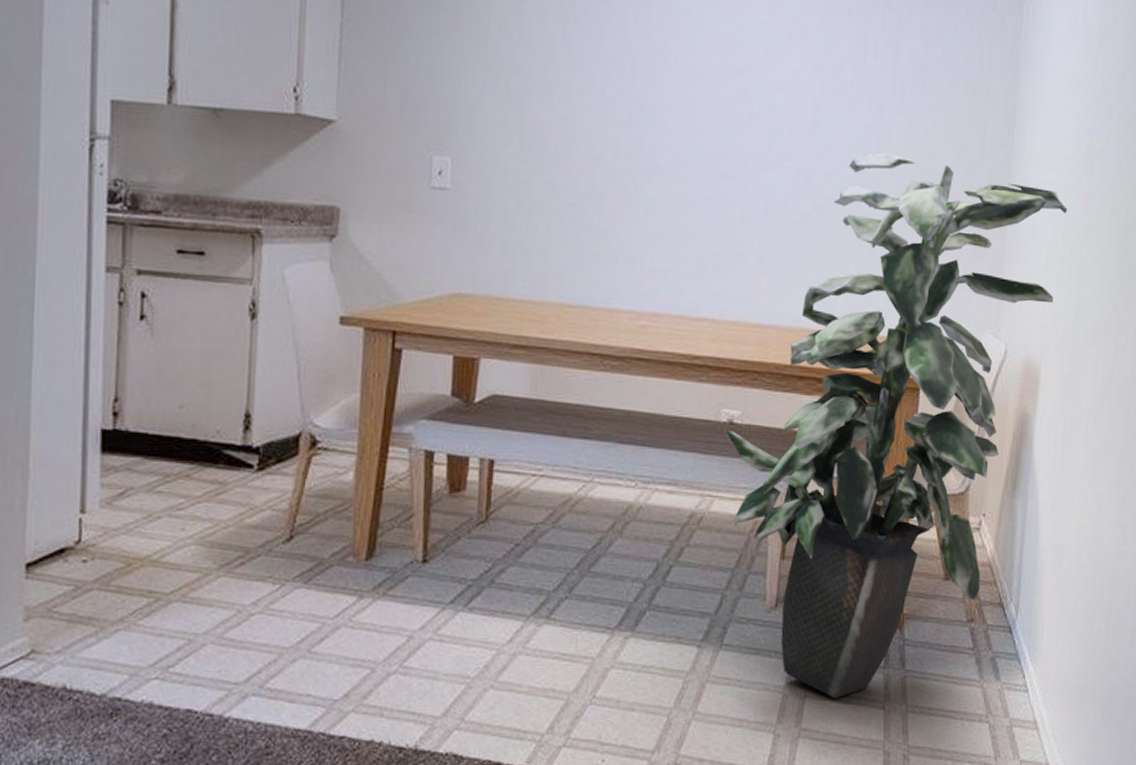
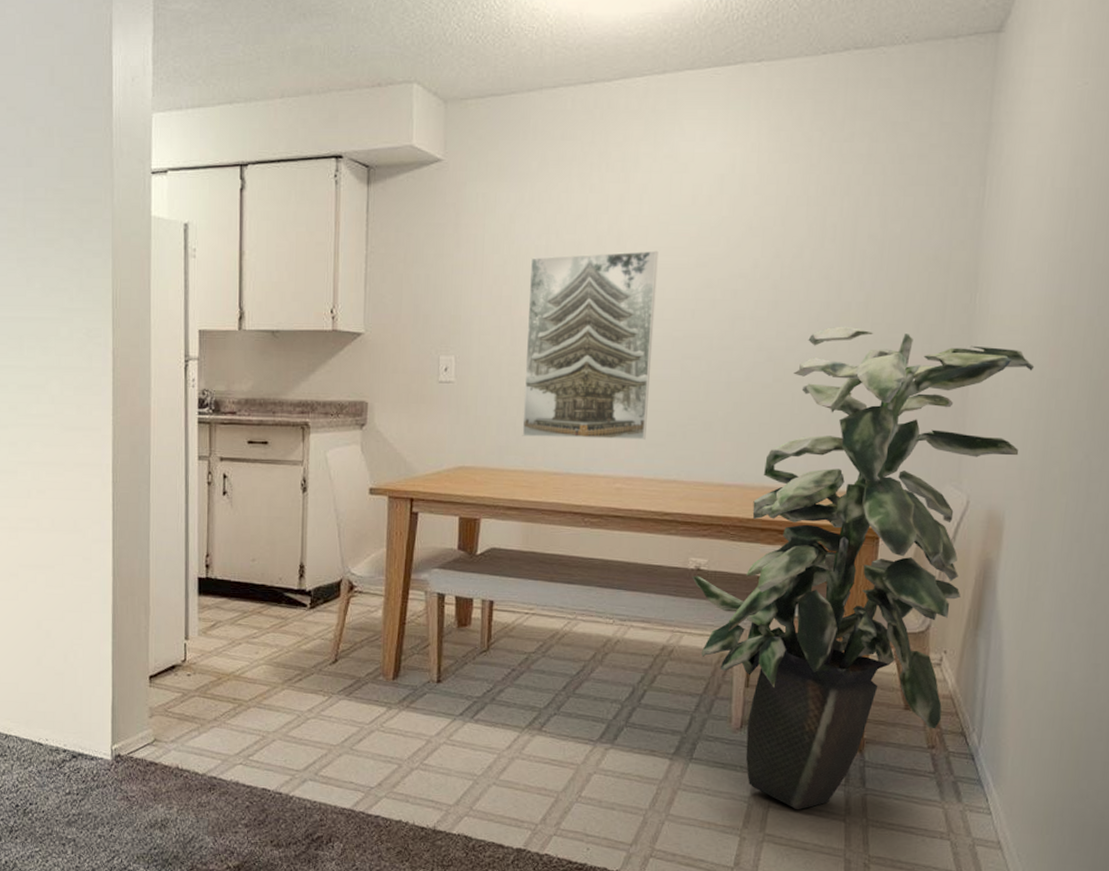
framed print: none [531,45,691,270] -> present [522,250,659,440]

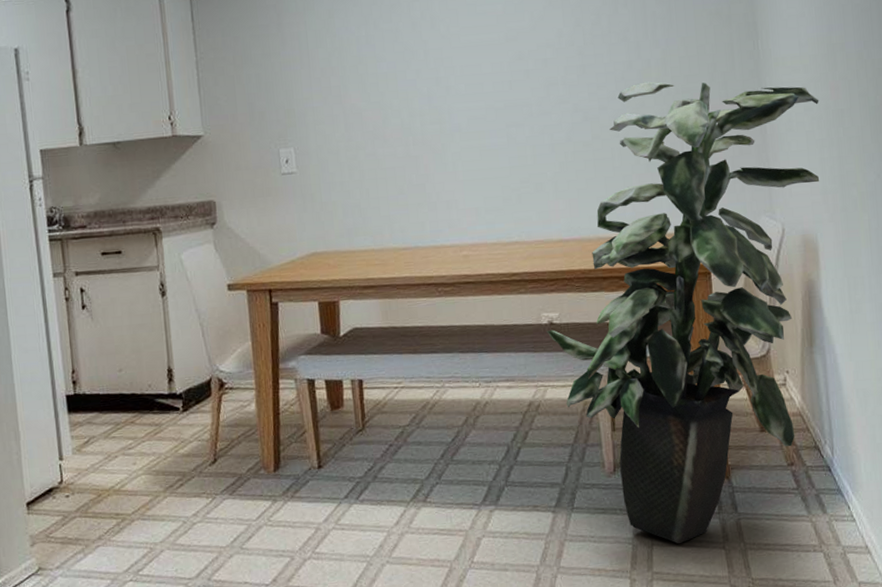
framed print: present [522,250,659,440] -> none [353,30,484,217]

